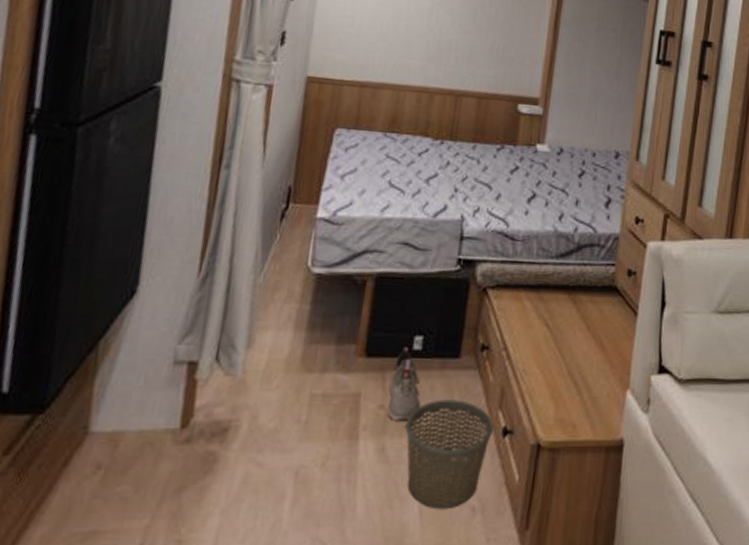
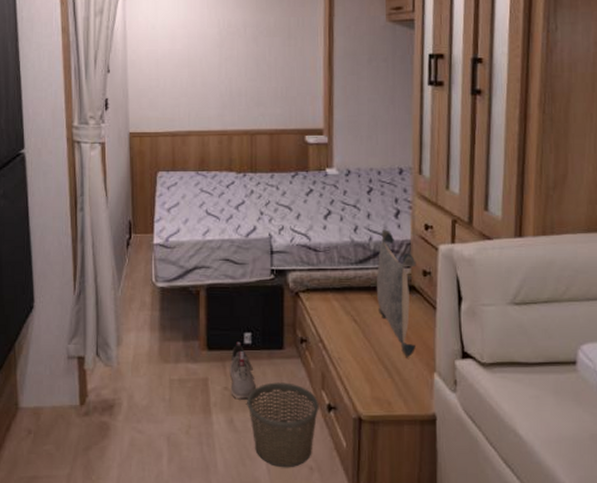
pillow: none [574,220,622,372] -> present [377,229,416,358]

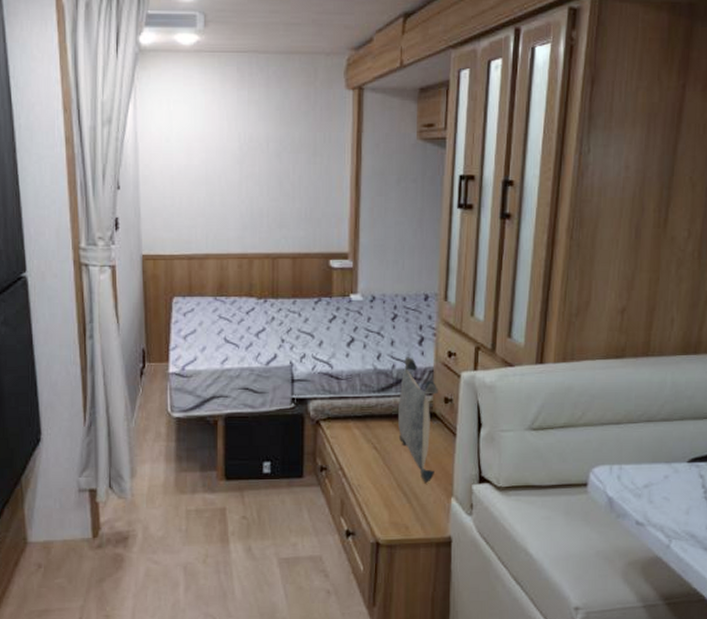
athletic shoe: present [229,341,257,400] -> none [247,471,276,528]
basket: present [247,382,320,467] -> none [265,510,339,592]

